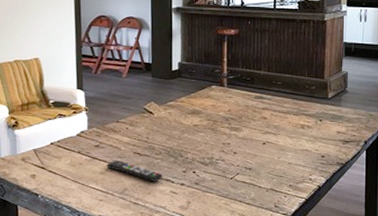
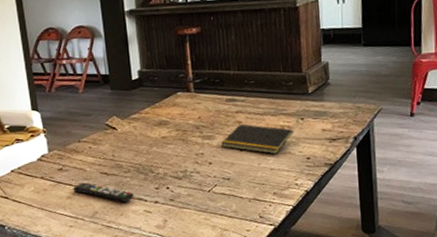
notepad: none [246,119,312,150] -> present [220,124,294,155]

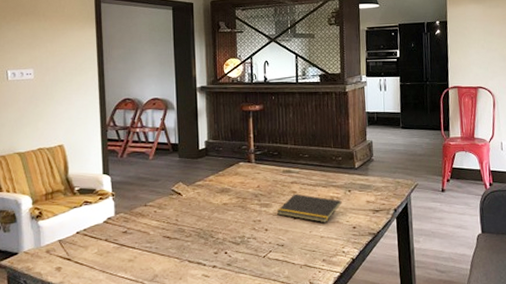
remote control: present [73,182,134,202] -> none [135,245,193,266]

